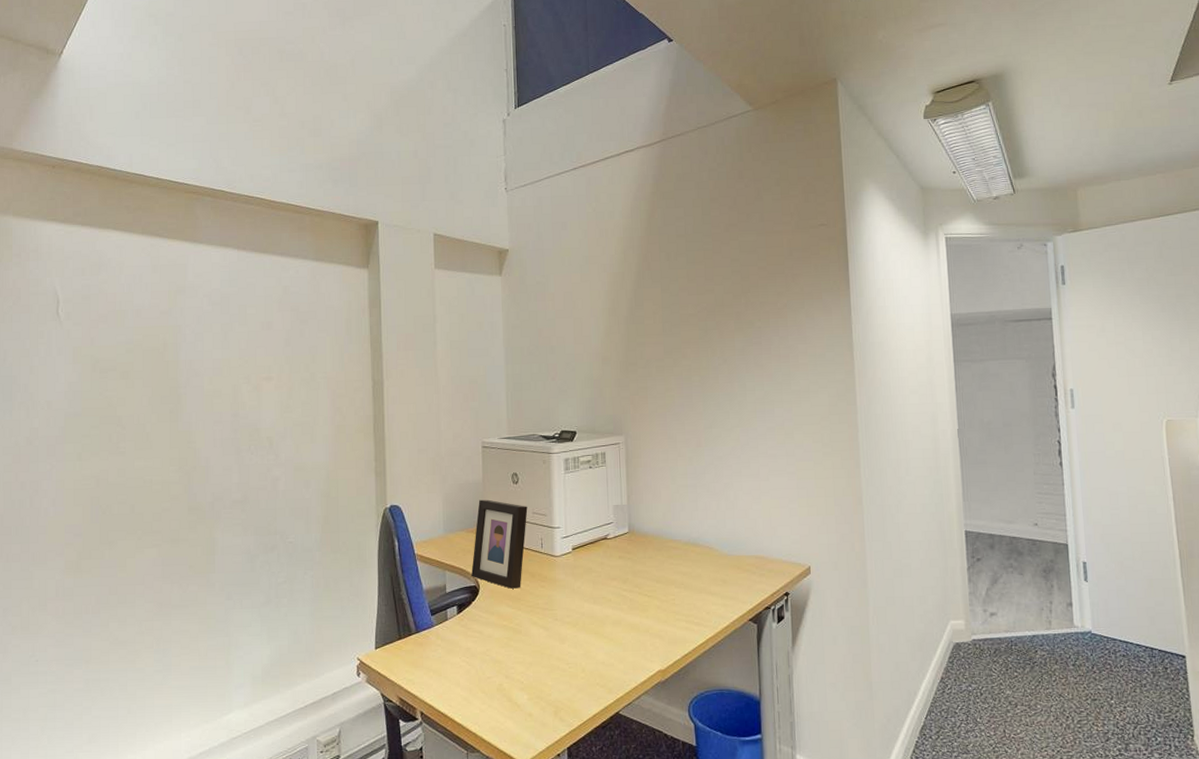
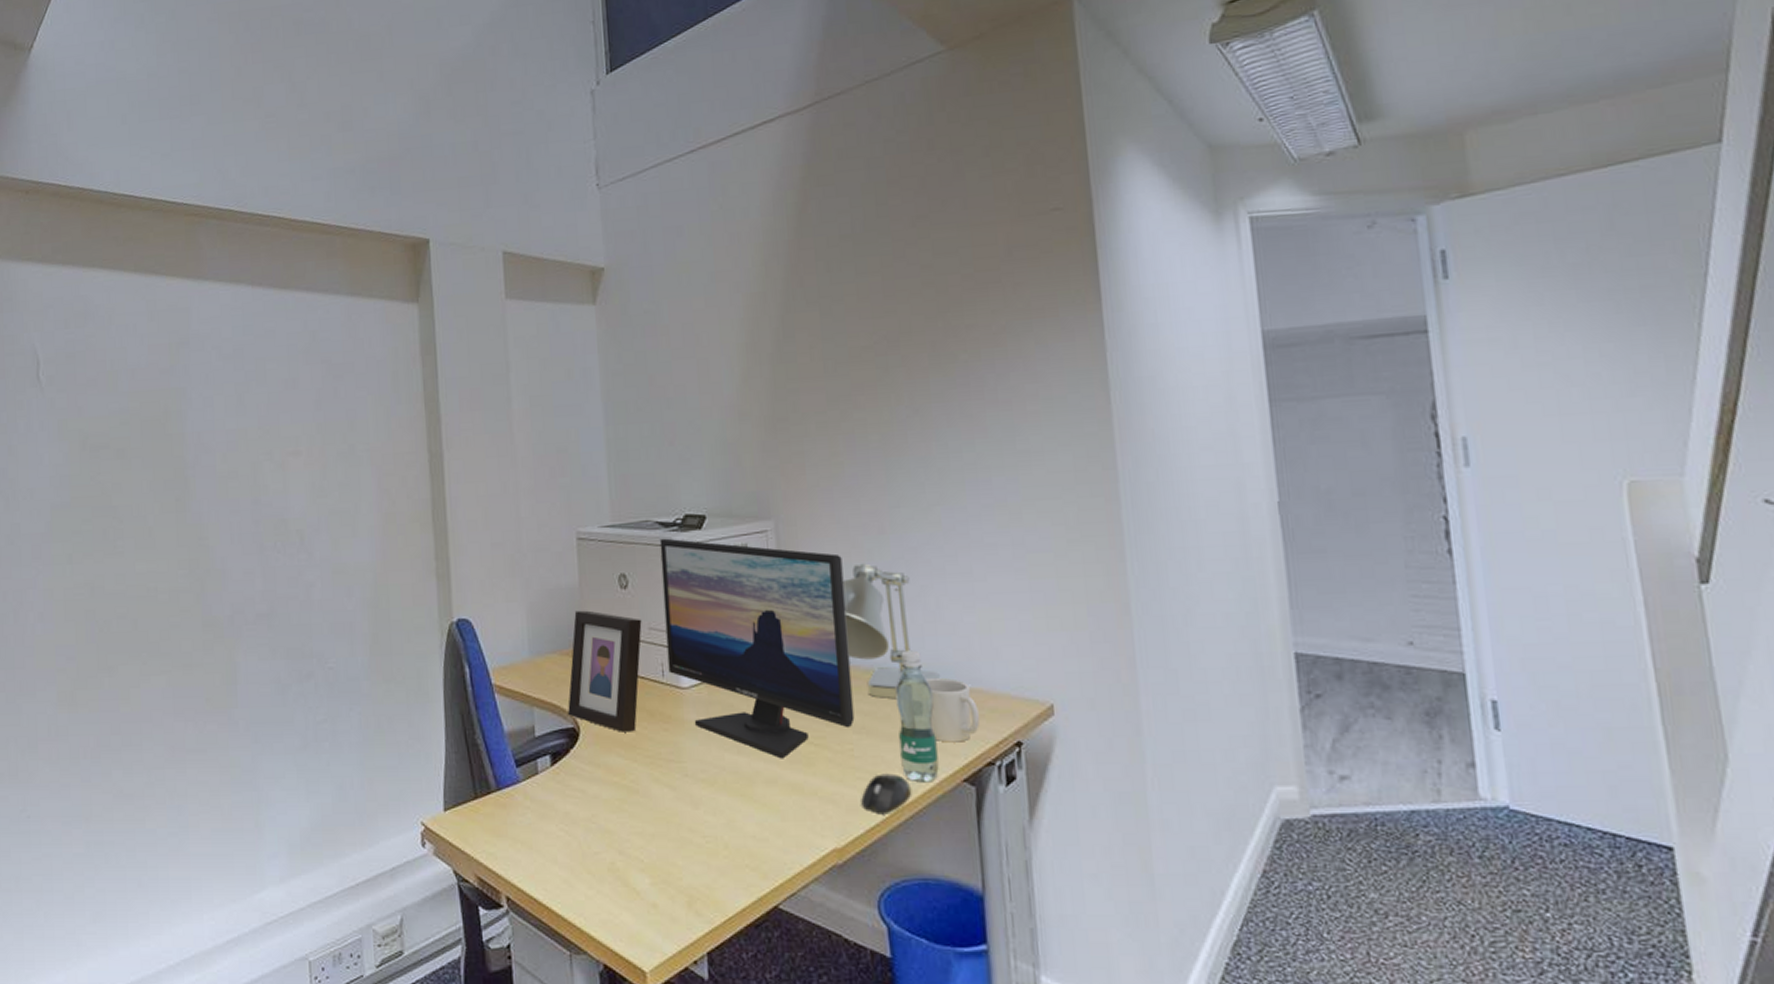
computer monitor: none [542,447,676,607] -> present [659,538,855,759]
desk lamp: none [671,467,735,563] -> present [842,563,940,698]
mouse: none [679,616,714,644] -> present [861,773,912,813]
bottle: none [705,529,733,622] -> present [895,650,939,783]
mug: none [726,548,761,594] -> present [926,677,980,743]

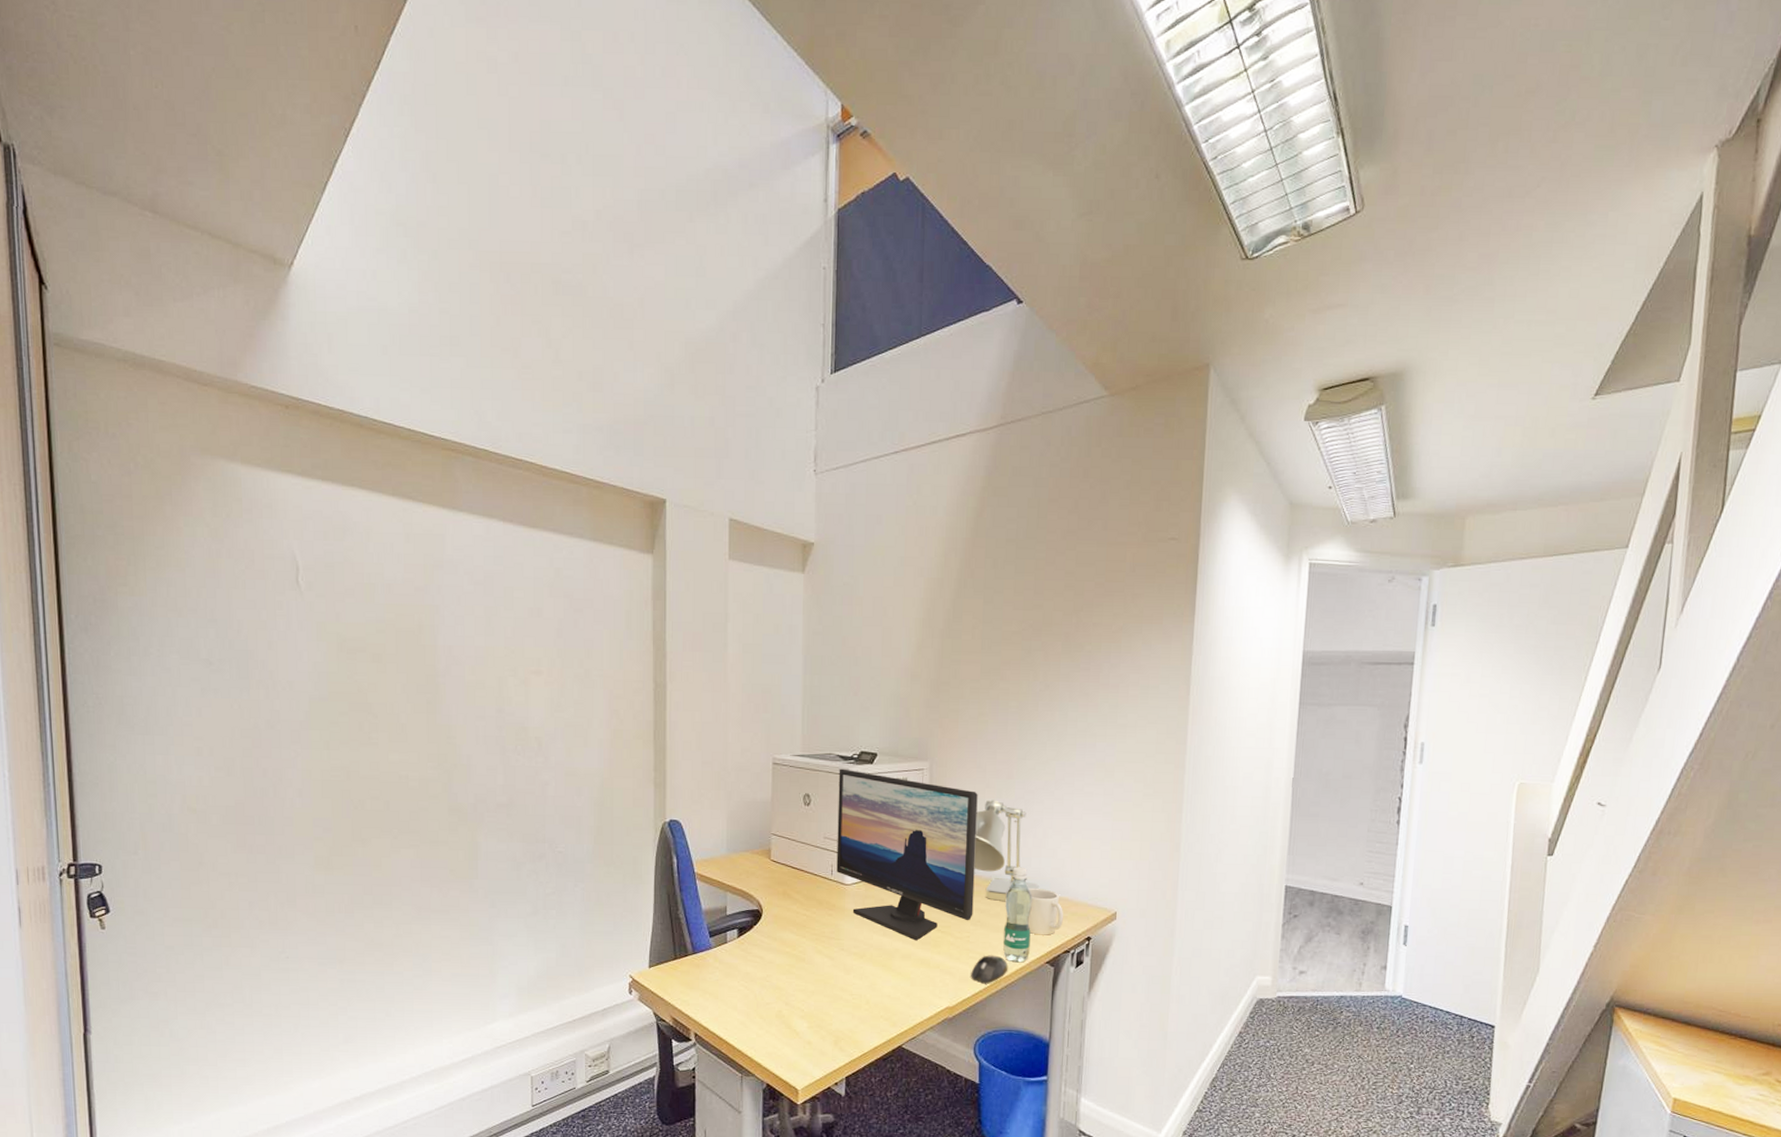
picture frame: present [568,610,642,732] -> none [754,820,819,915]

